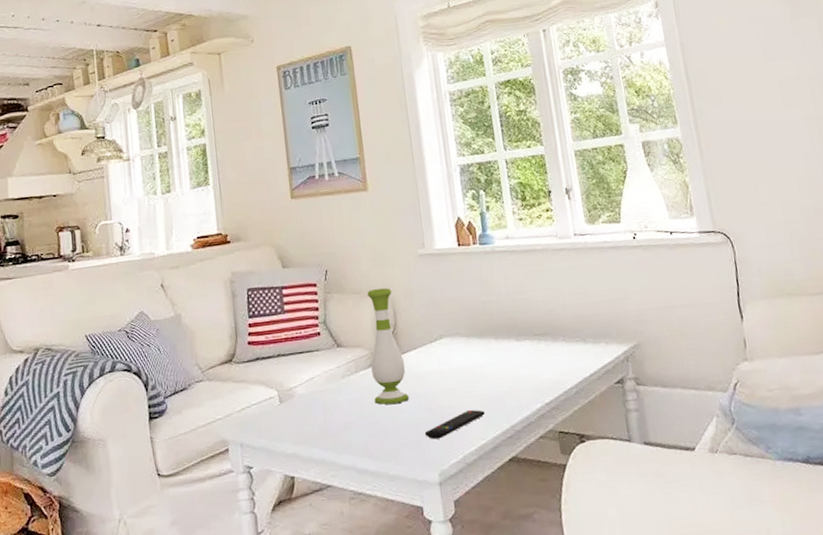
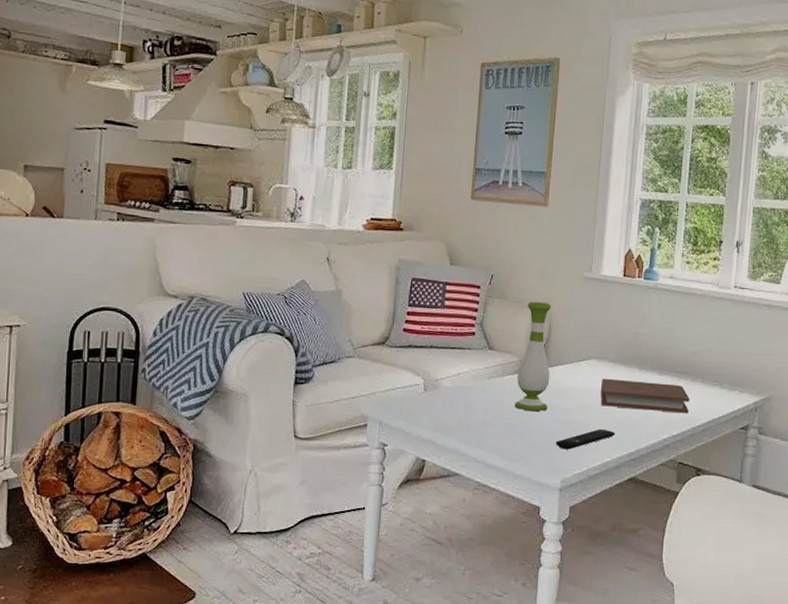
book: none [459,348,557,386] -> present [600,378,690,414]

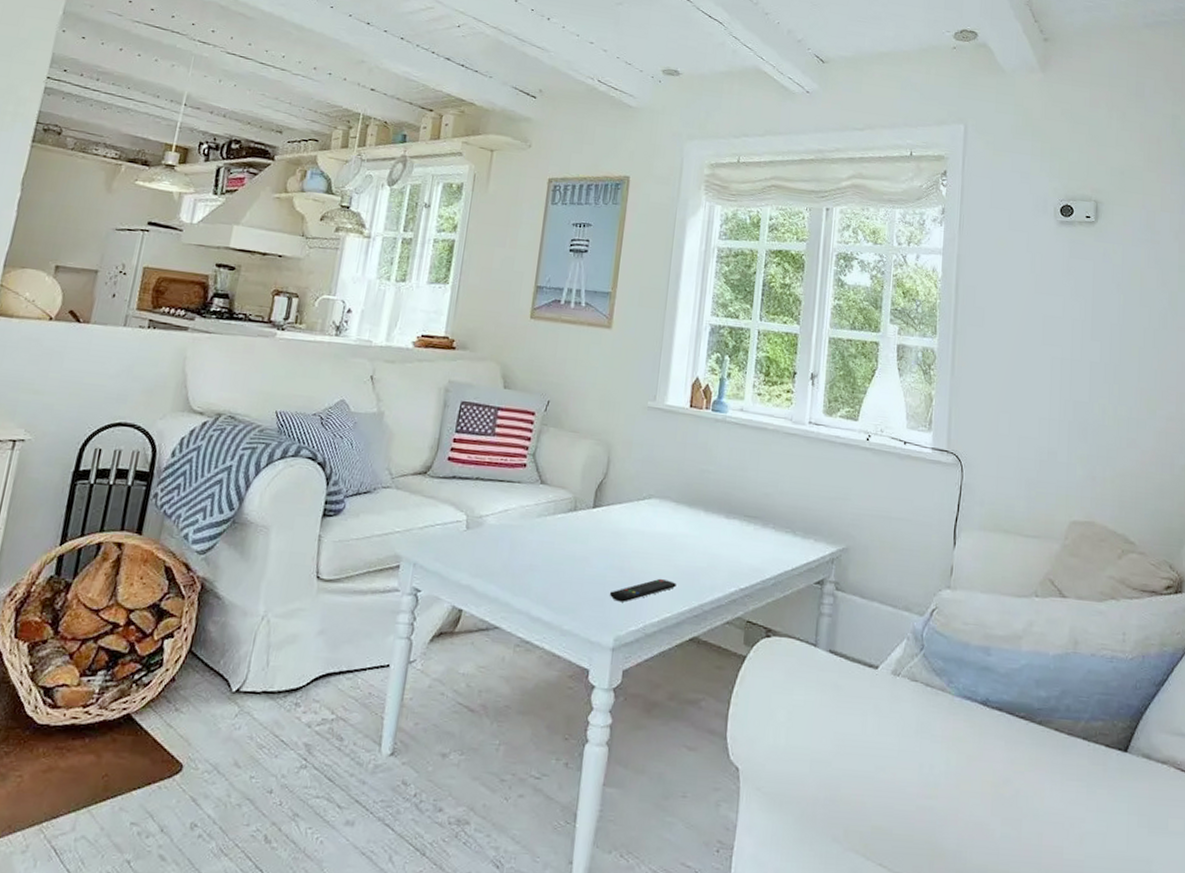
vase: present [514,302,552,411] -> none [565,432,612,556]
book: present [600,378,690,414] -> none [661,520,760,565]

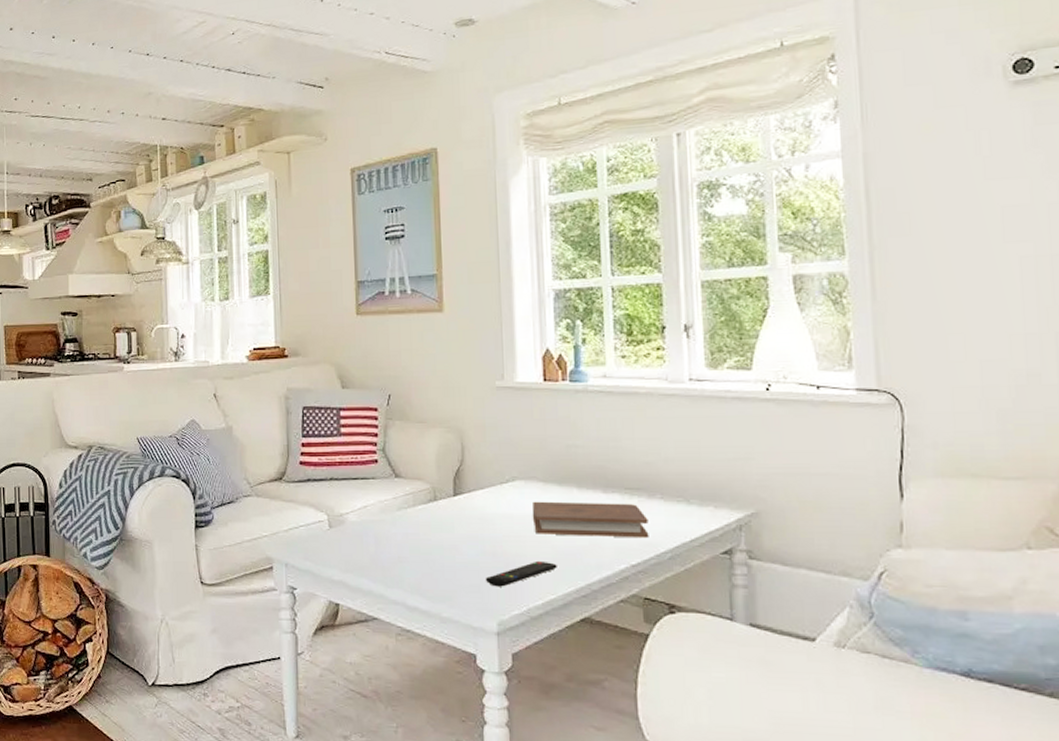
book: none [661,520,760,565] -> present [533,501,649,539]

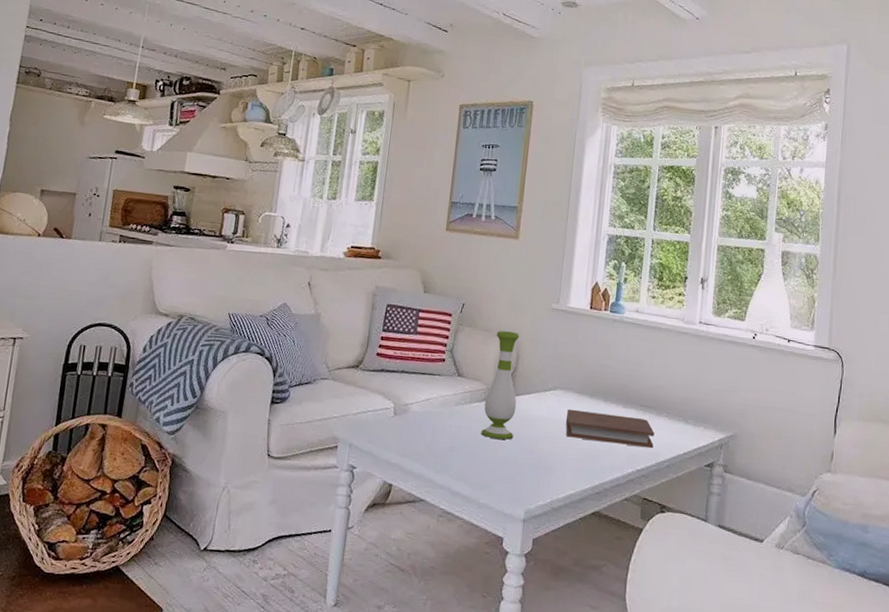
vase: none [430,420,471,543] -> present [481,331,520,440]
remote control: present [486,560,557,587] -> none [521,459,580,480]

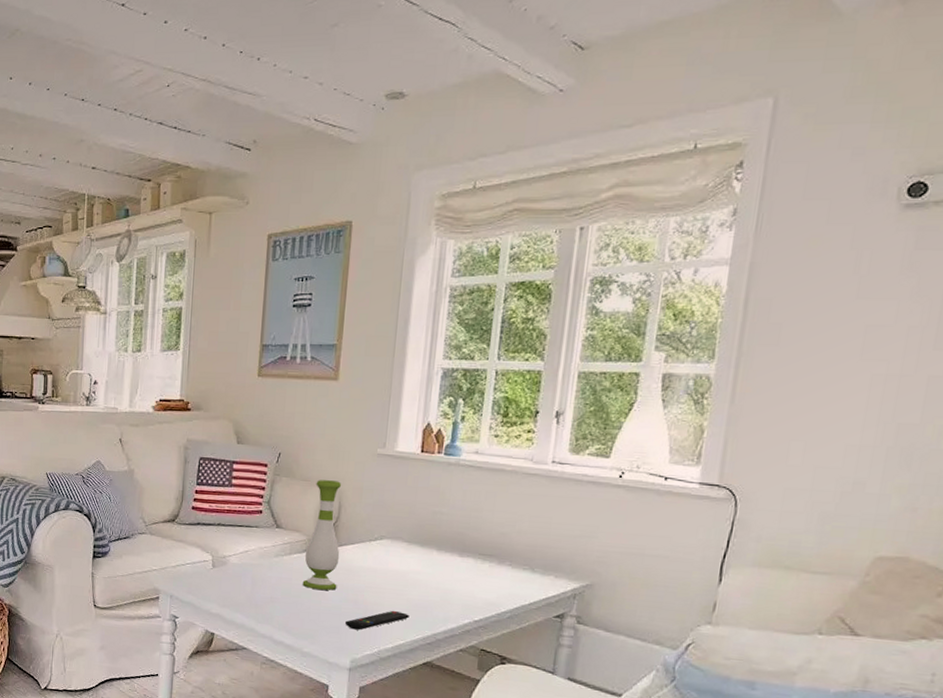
remote control: none [521,459,580,480] -> present [345,610,409,630]
book: present [565,409,655,449] -> none [394,558,495,599]

